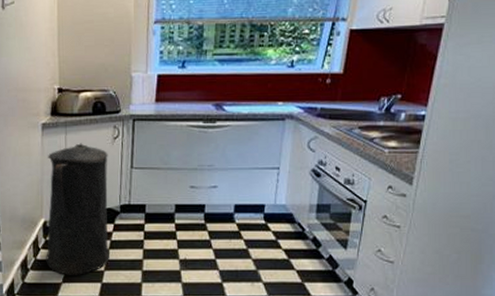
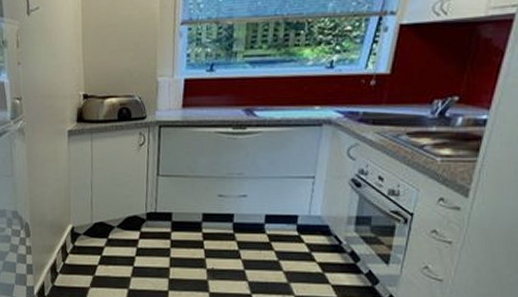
trash can: present [46,143,111,275] -> none [74,150,137,281]

